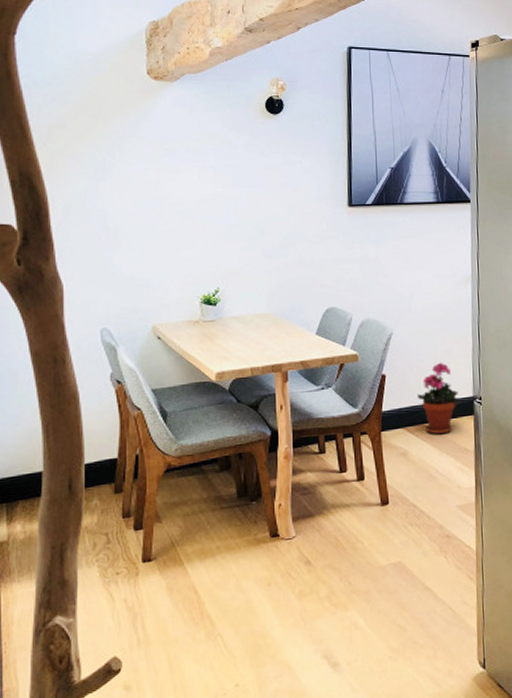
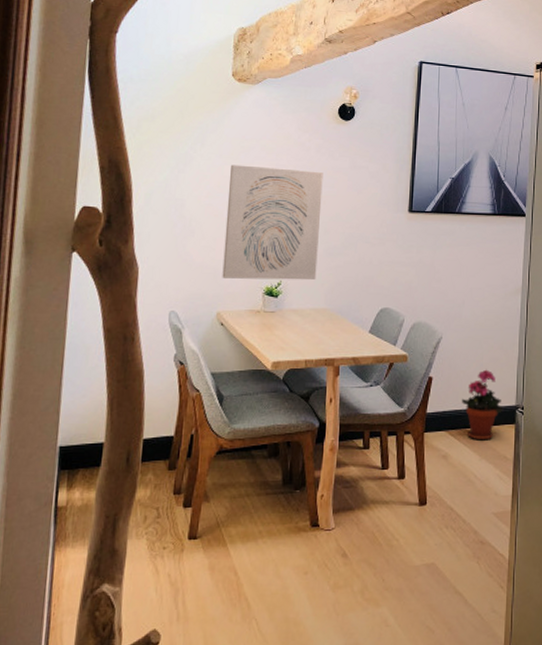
wall art: none [153,168,256,290] -> present [222,164,323,280]

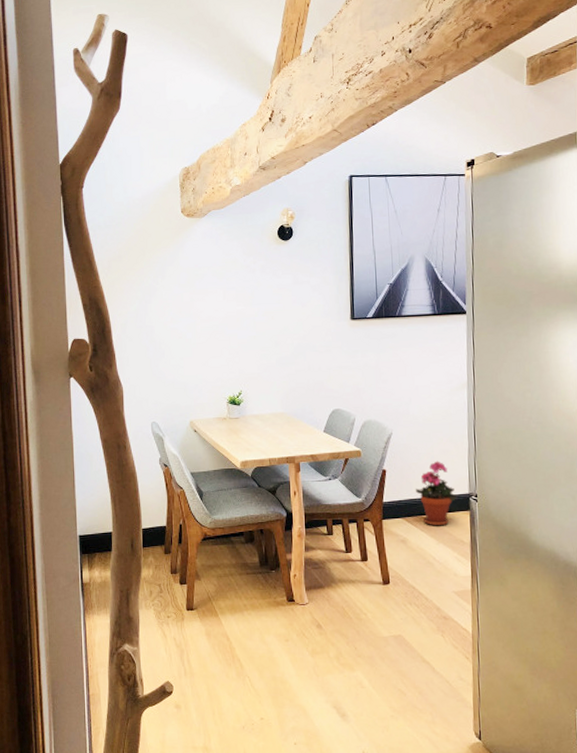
wall art: present [222,164,323,280] -> none [188,290,272,391]

